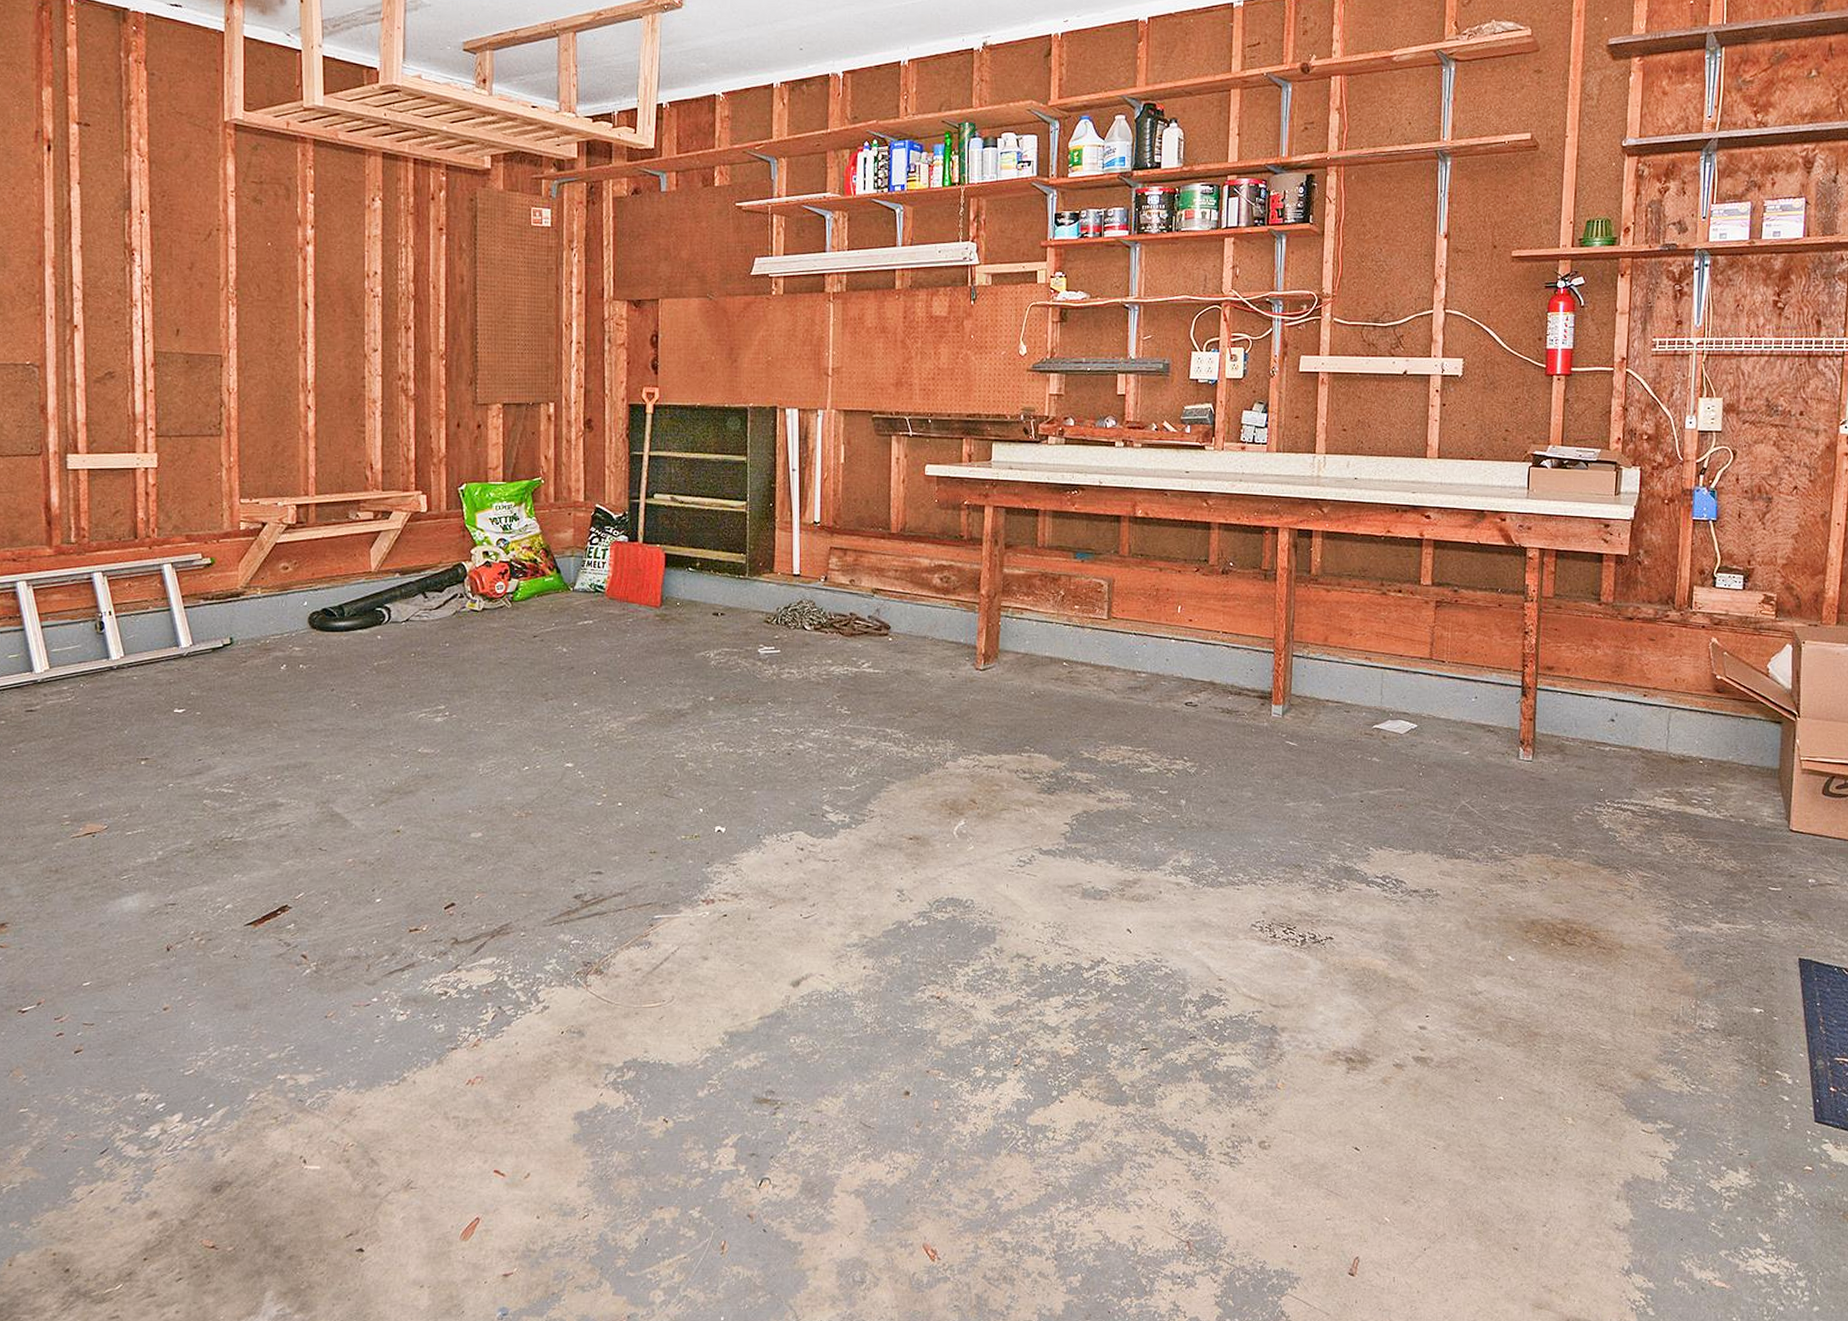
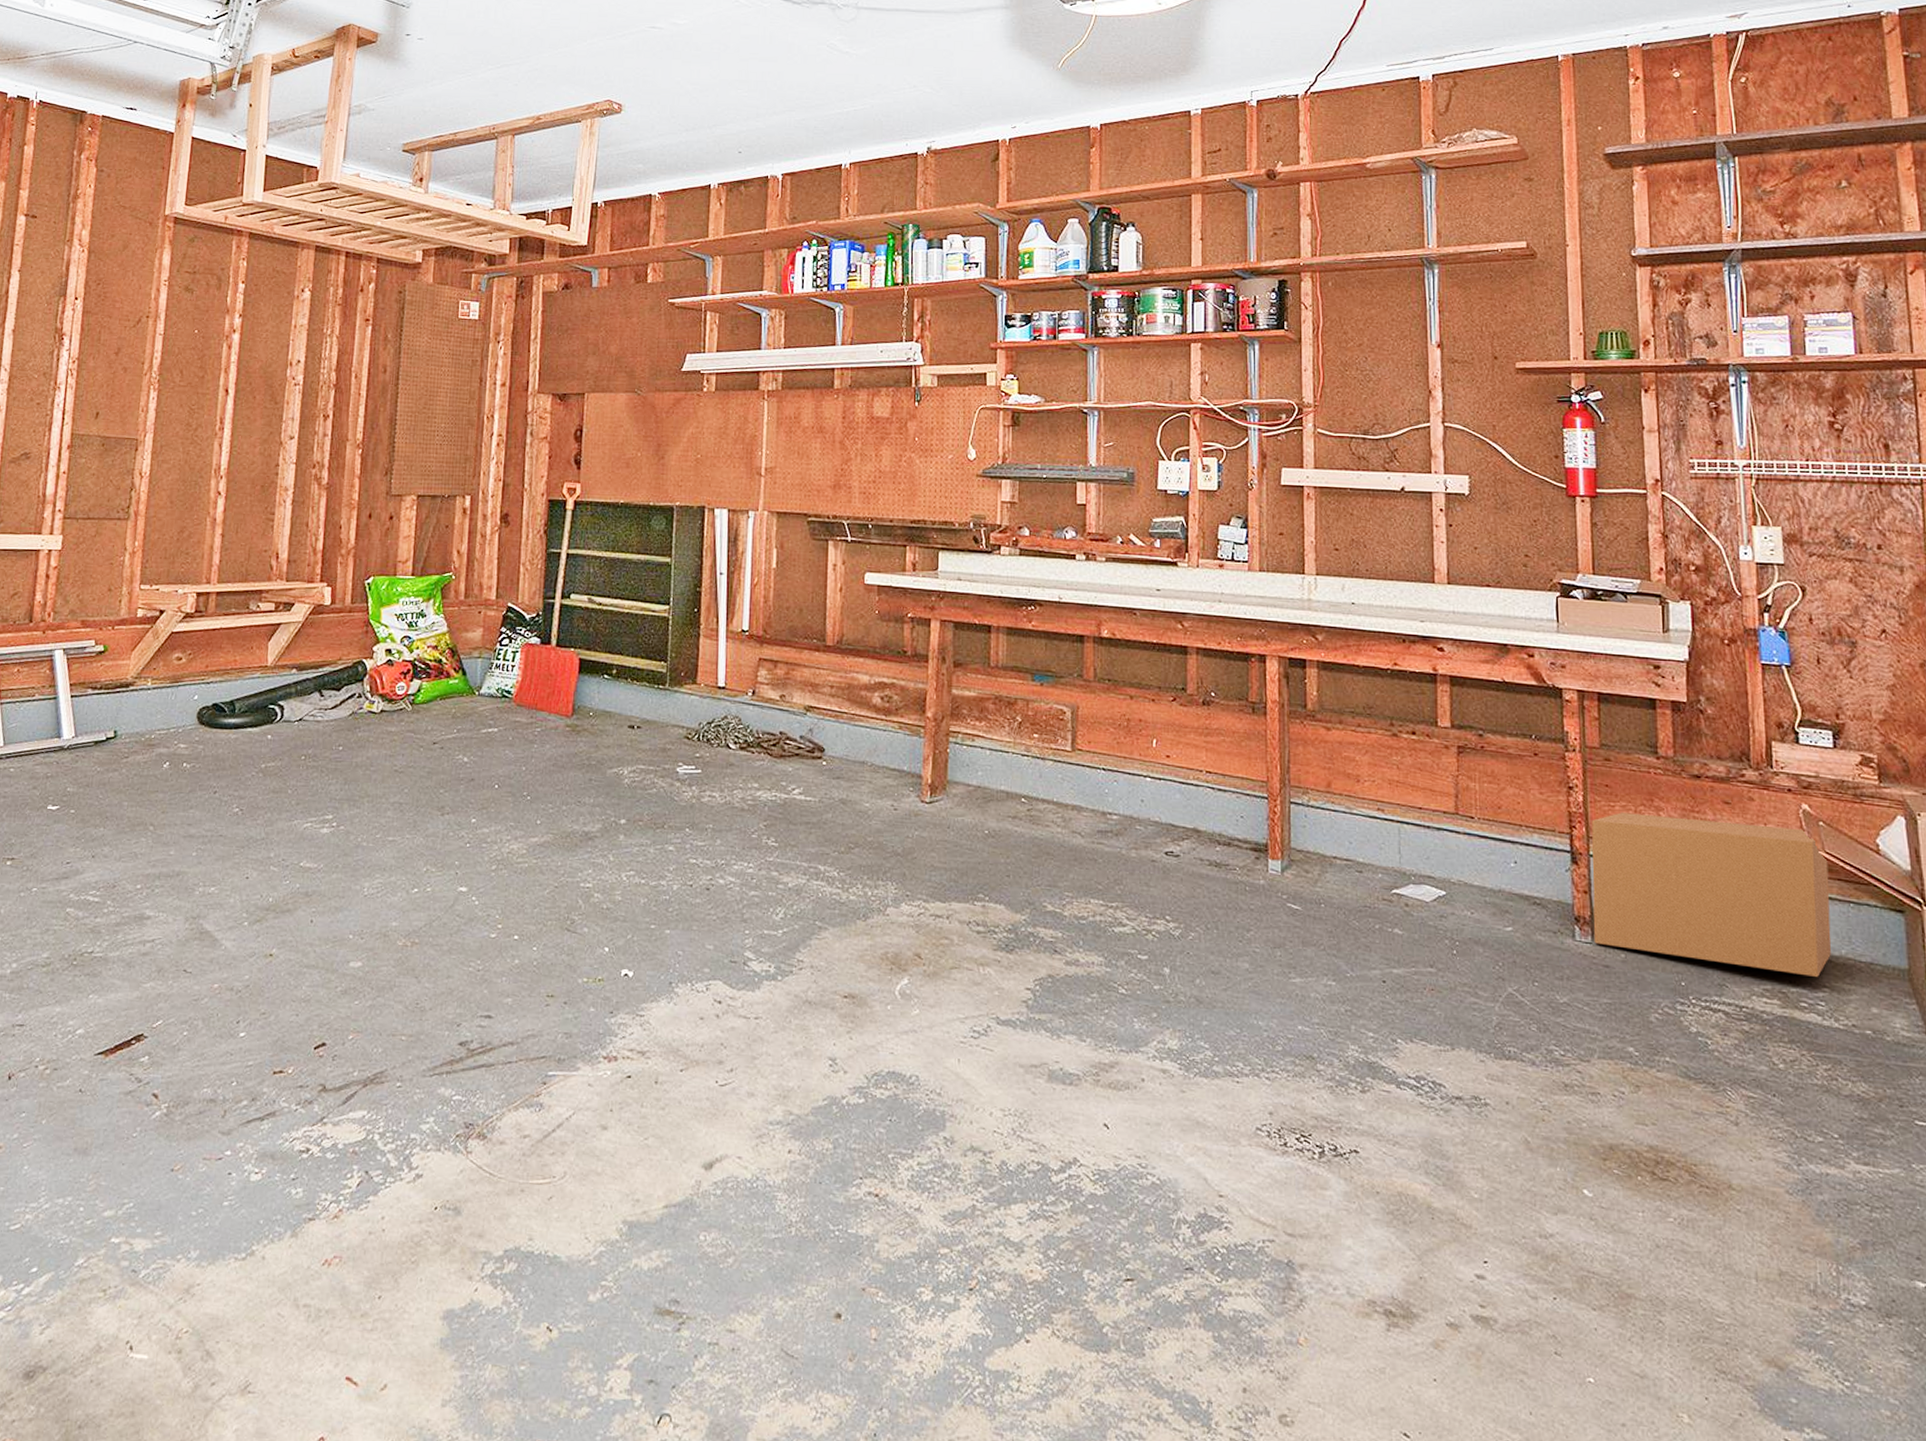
cardboard box: none [1534,652,1727,779] -> present [1591,812,1832,977]

